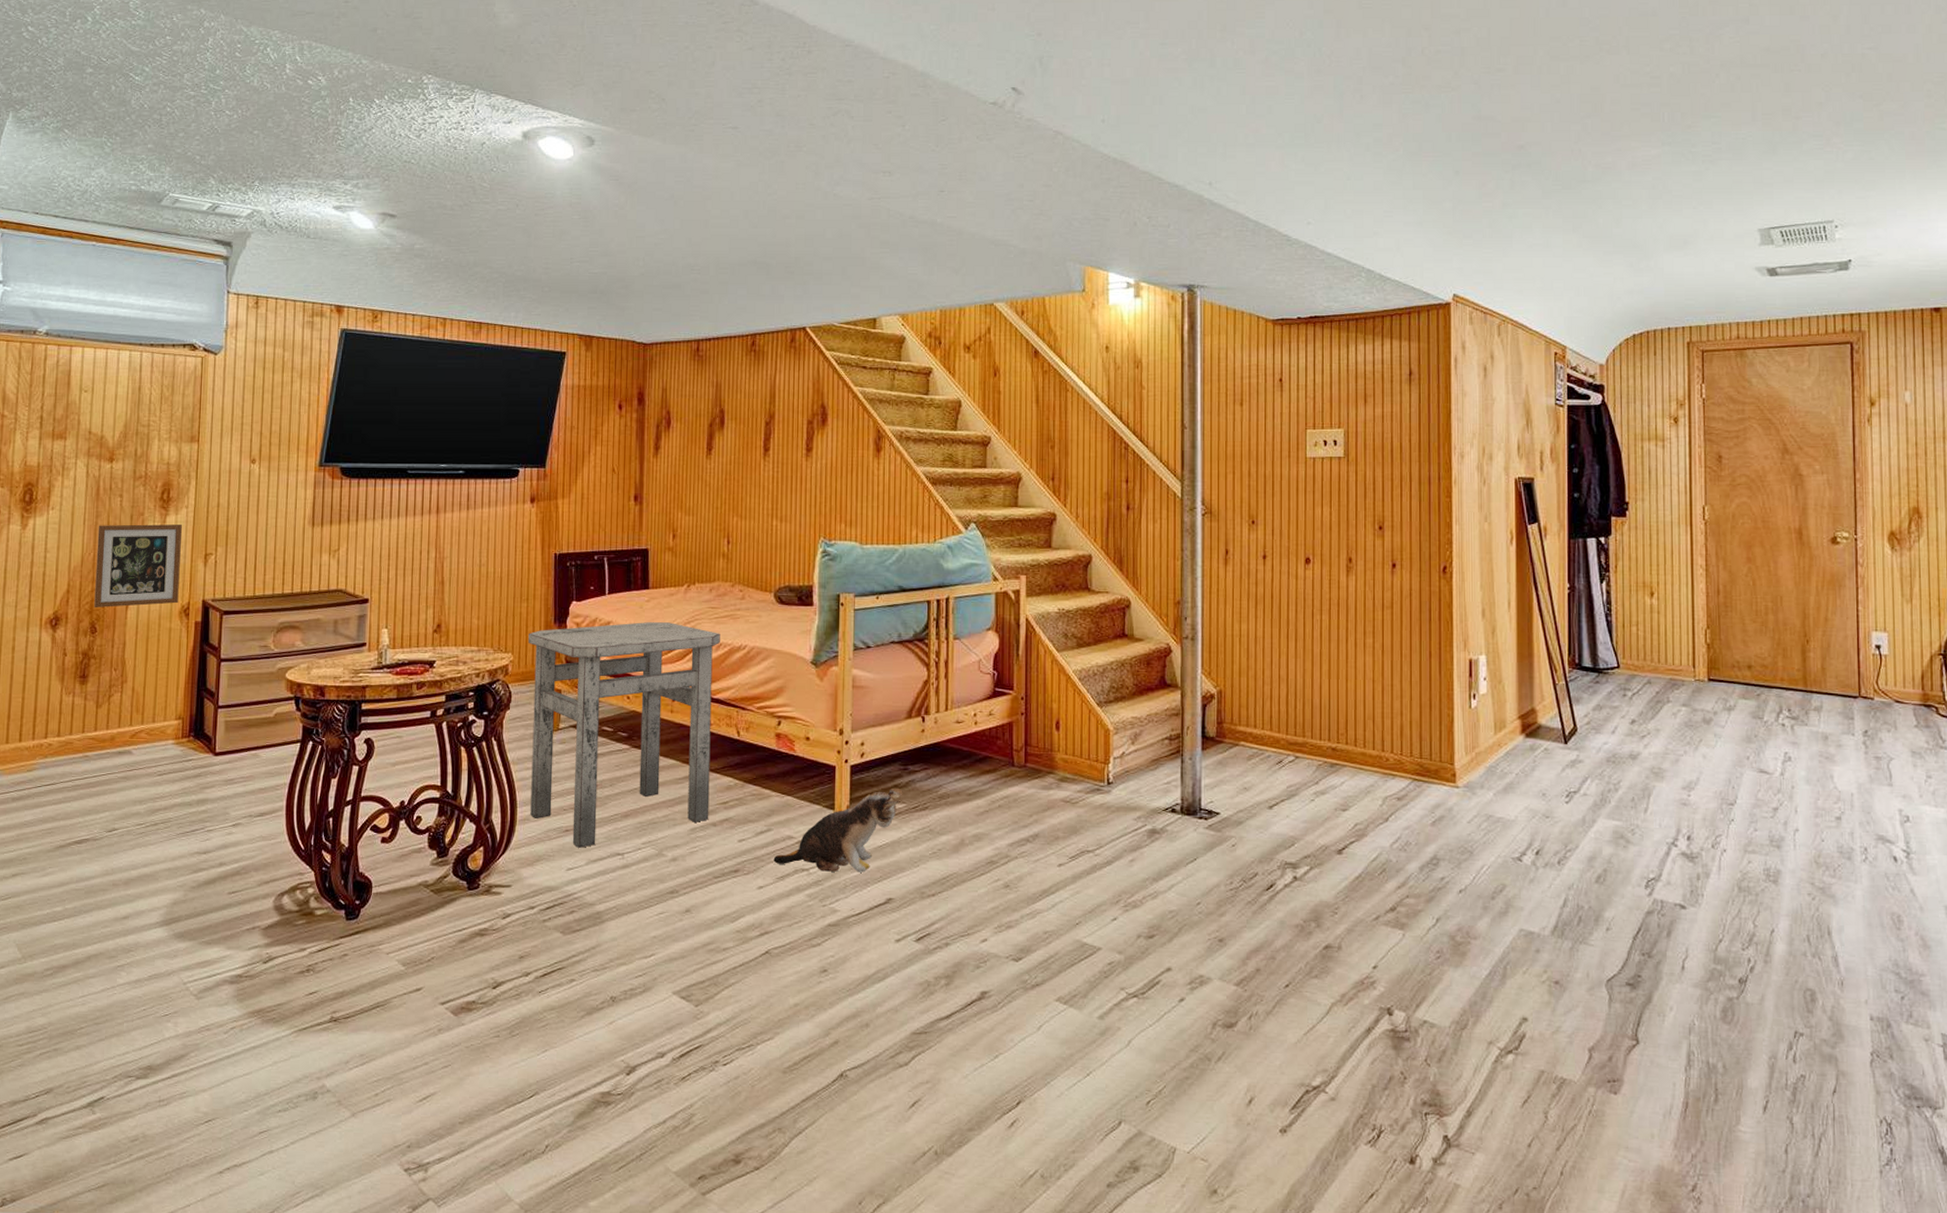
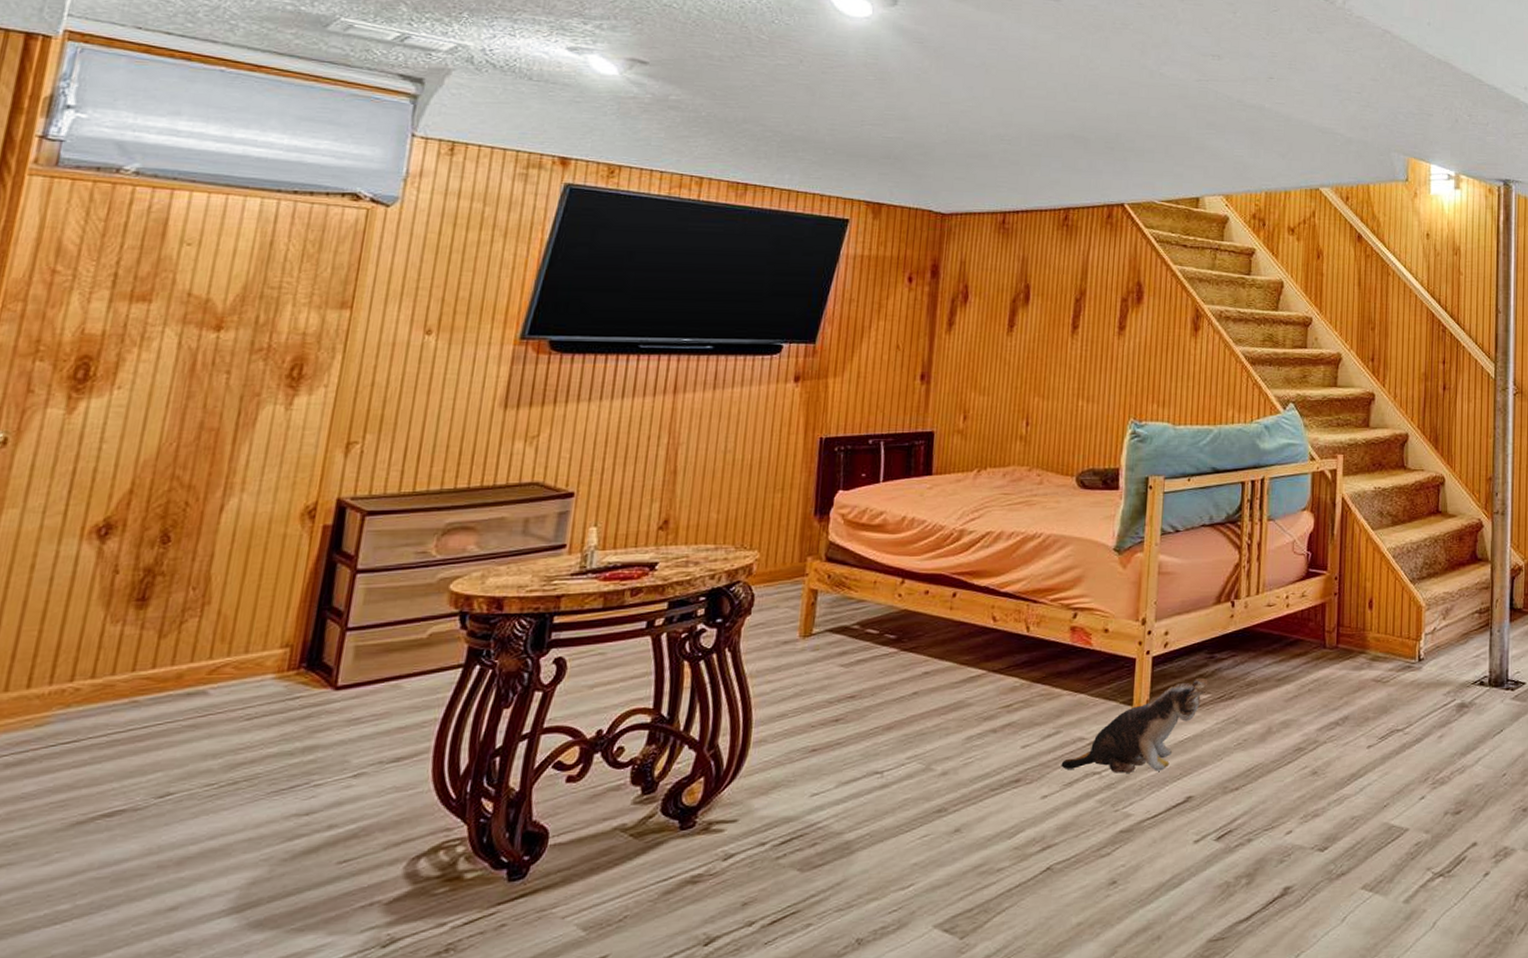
picture frame: present [94,524,182,608] -> none [170,407,316,511]
side table: present [528,622,720,848] -> none [768,511,1013,769]

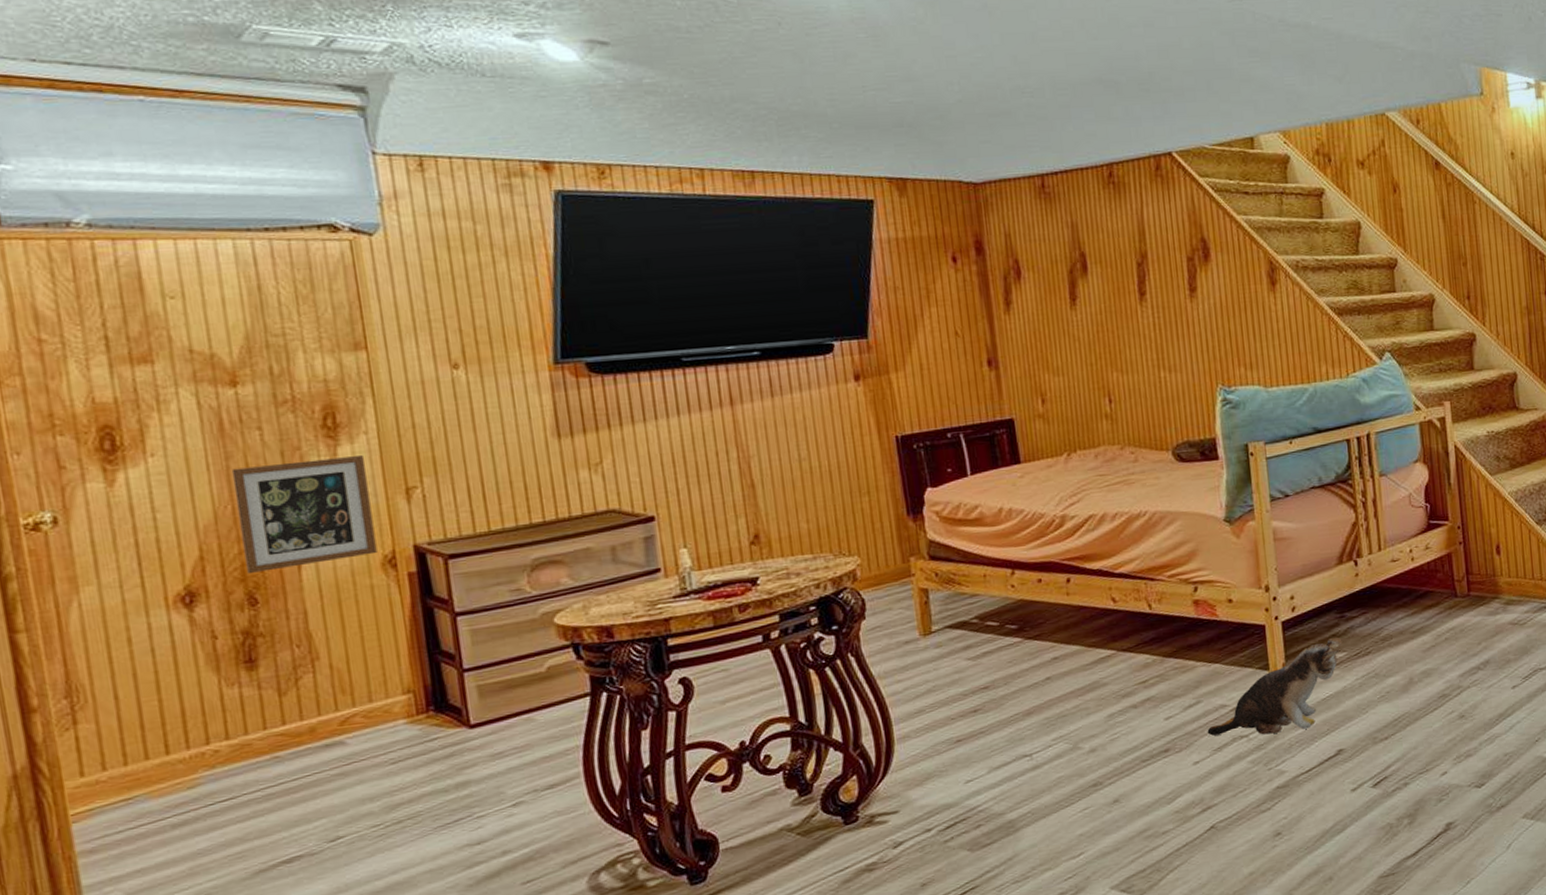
picture frame: none [170,407,316,511] -> present [231,456,377,573]

